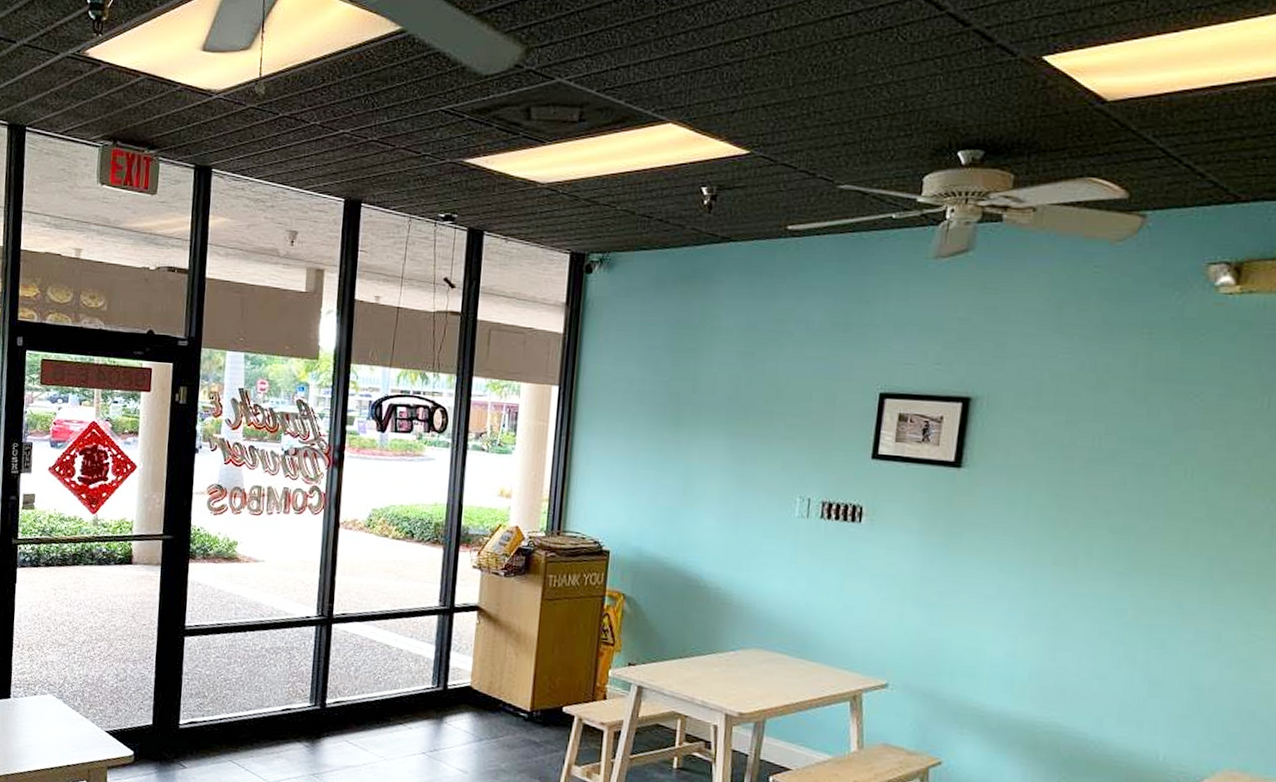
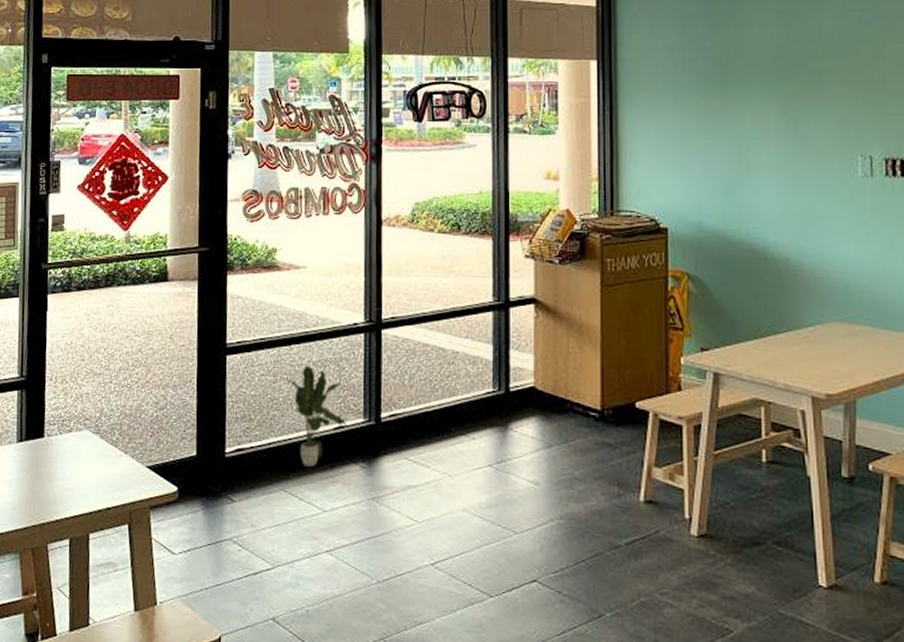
potted plant: none [239,651,295,743] -> present [285,365,347,467]

